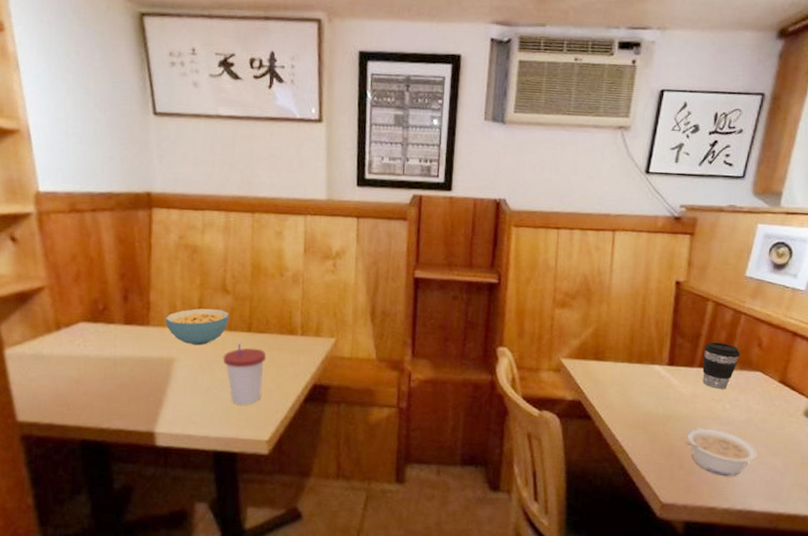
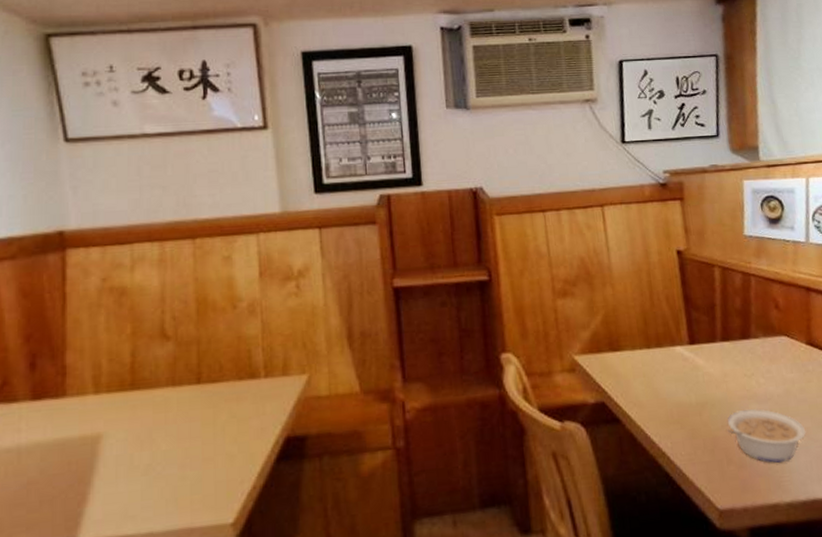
cereal bowl: present [165,308,229,346] -> none [86,361,172,413]
cup: present [223,343,267,406] -> none [166,400,223,483]
coffee cup: present [702,342,741,389] -> none [721,310,761,363]

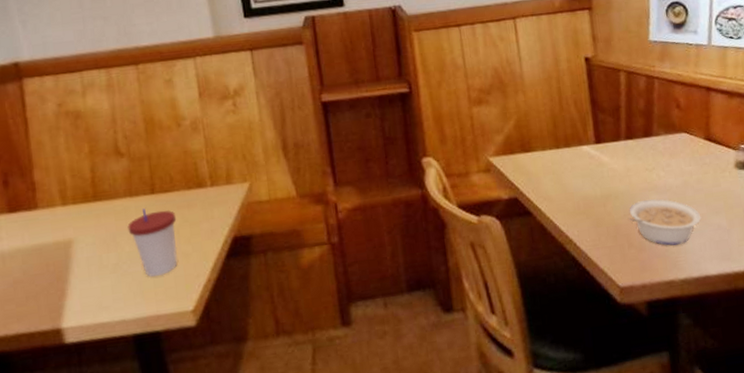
cup: none [166,400,223,483] -> present [127,209,178,278]

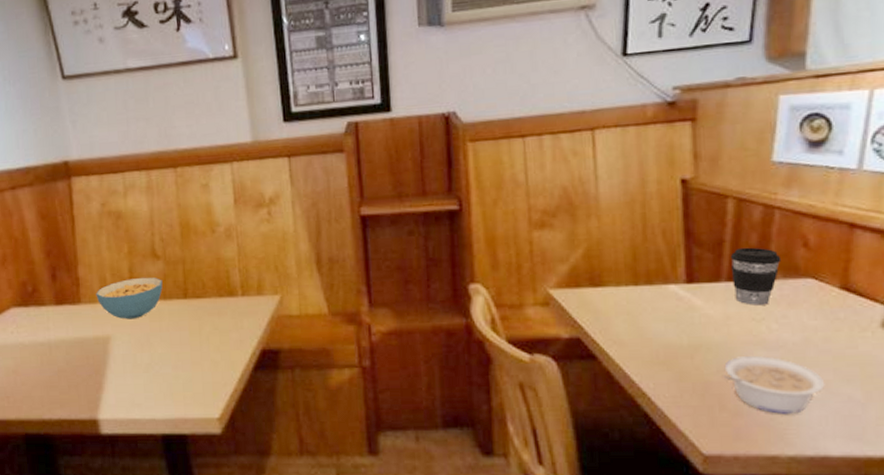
cereal bowl: none [54,175,128,221] -> present [96,277,163,320]
cup: present [127,209,178,278] -> none [160,312,207,381]
coffee cup: none [626,110,663,158] -> present [730,247,782,305]

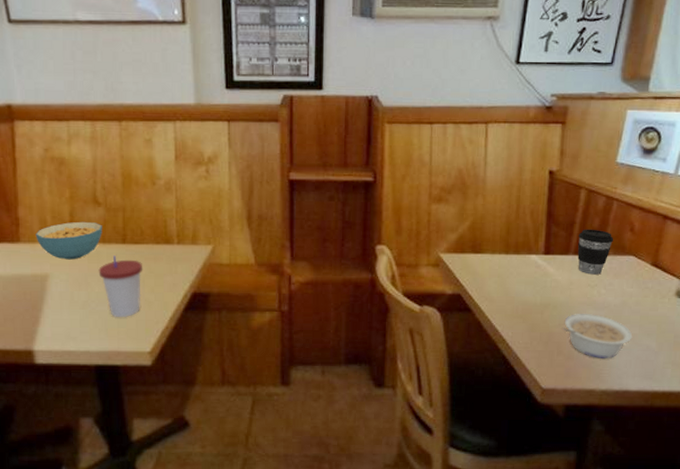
cup: none [160,312,207,381] -> present [98,256,143,318]

